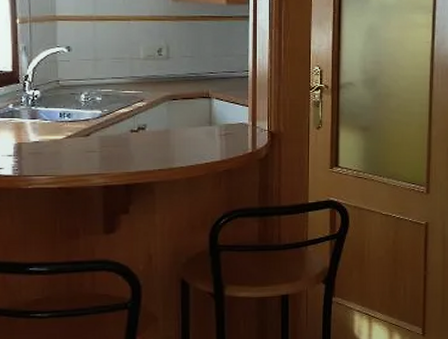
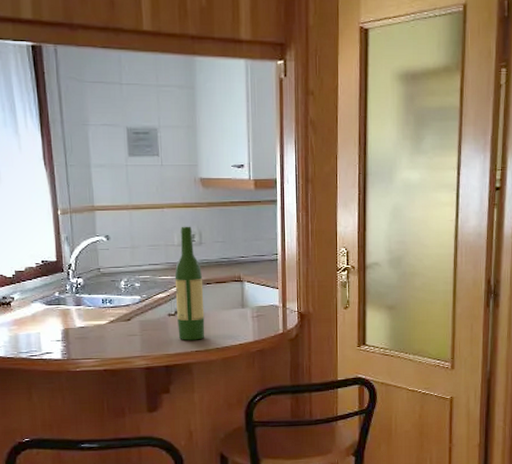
wine bottle: none [139,39,169,158] -> present [174,226,205,340]

